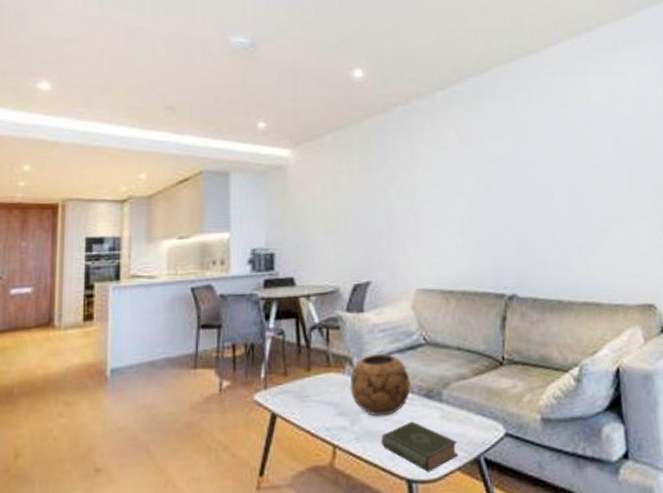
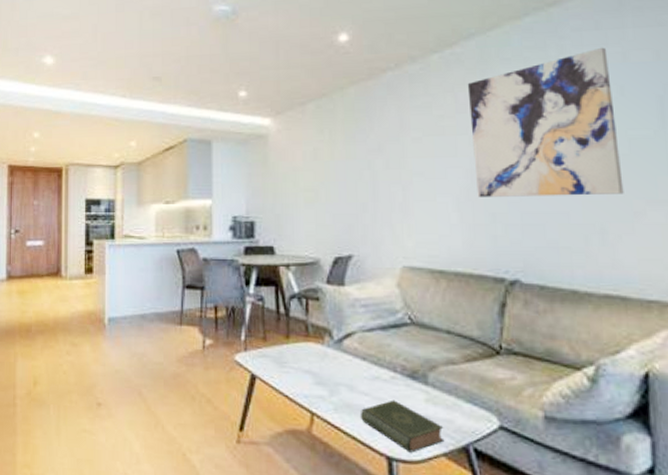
decorative bowl: present [350,353,411,417] -> none [329,328,393,391]
wall art: none [467,89,593,221] -> present [467,47,624,197]

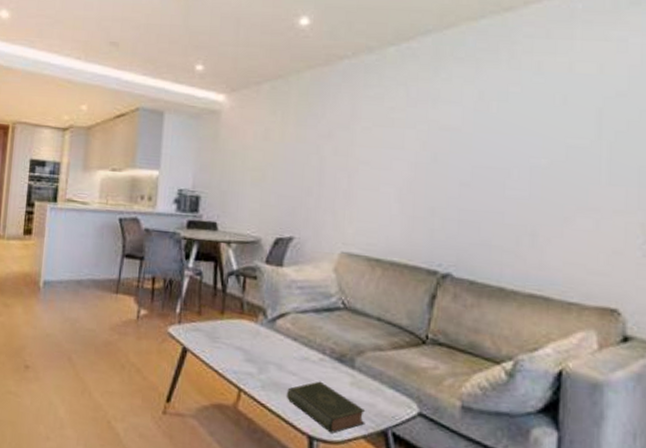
wall art: present [467,47,624,197] -> none [419,56,557,199]

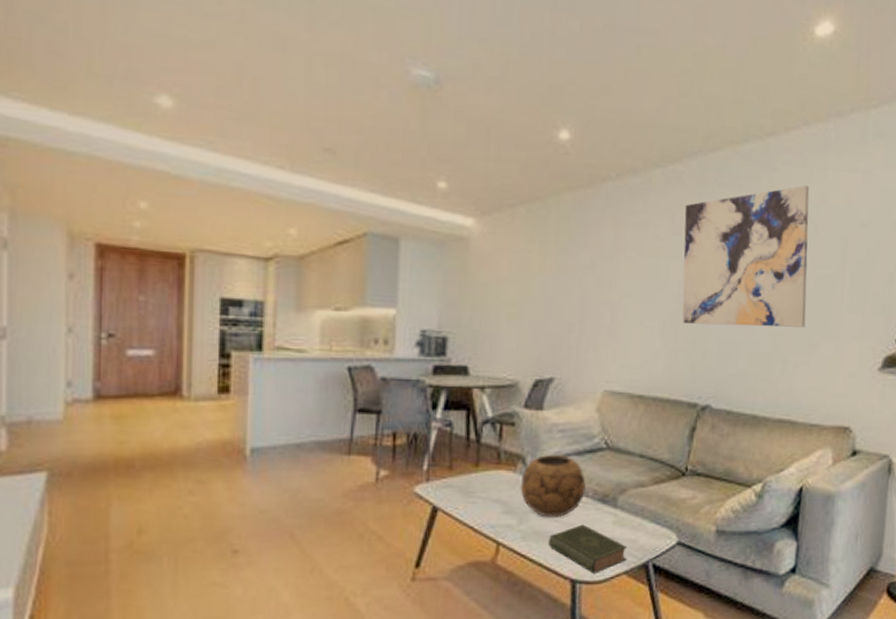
decorative bowl: none [260,309,324,371] -> present [520,454,586,517]
wall art: none [419,56,557,199] -> present [682,185,810,327]

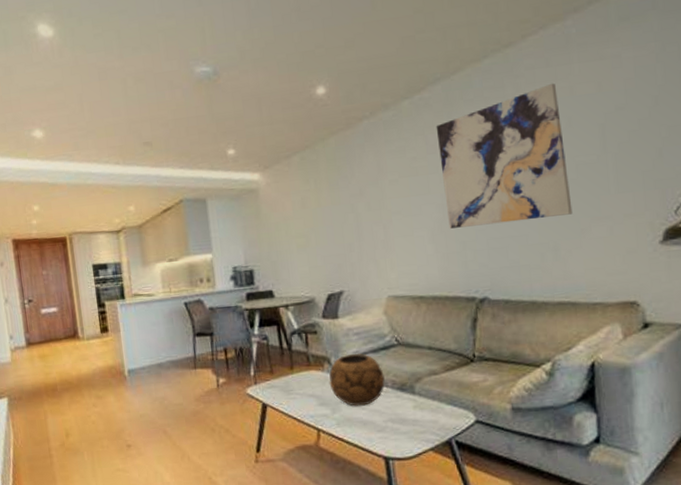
book: present [547,524,628,574] -> none [359,410,431,451]

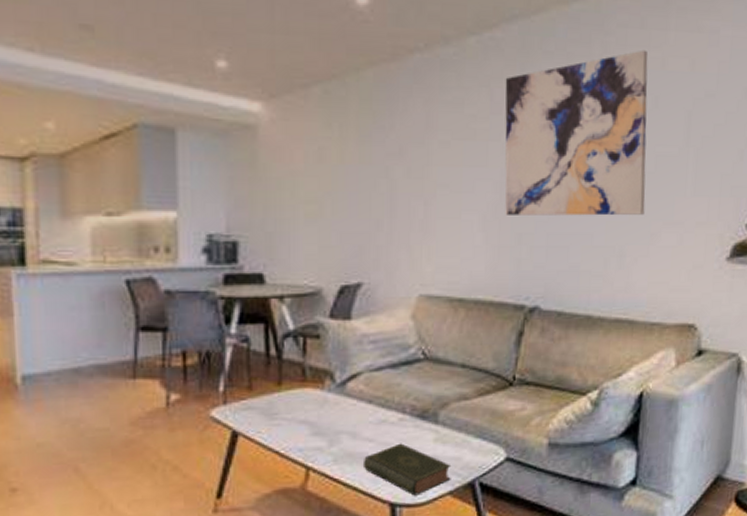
decorative bowl: present [329,353,385,406] -> none [329,367,403,438]
book: none [359,410,431,451] -> present [362,443,452,496]

